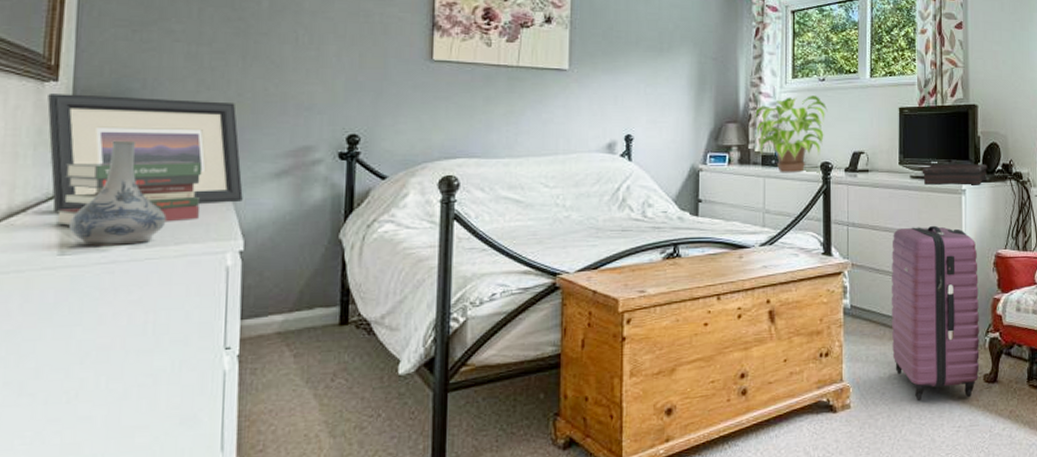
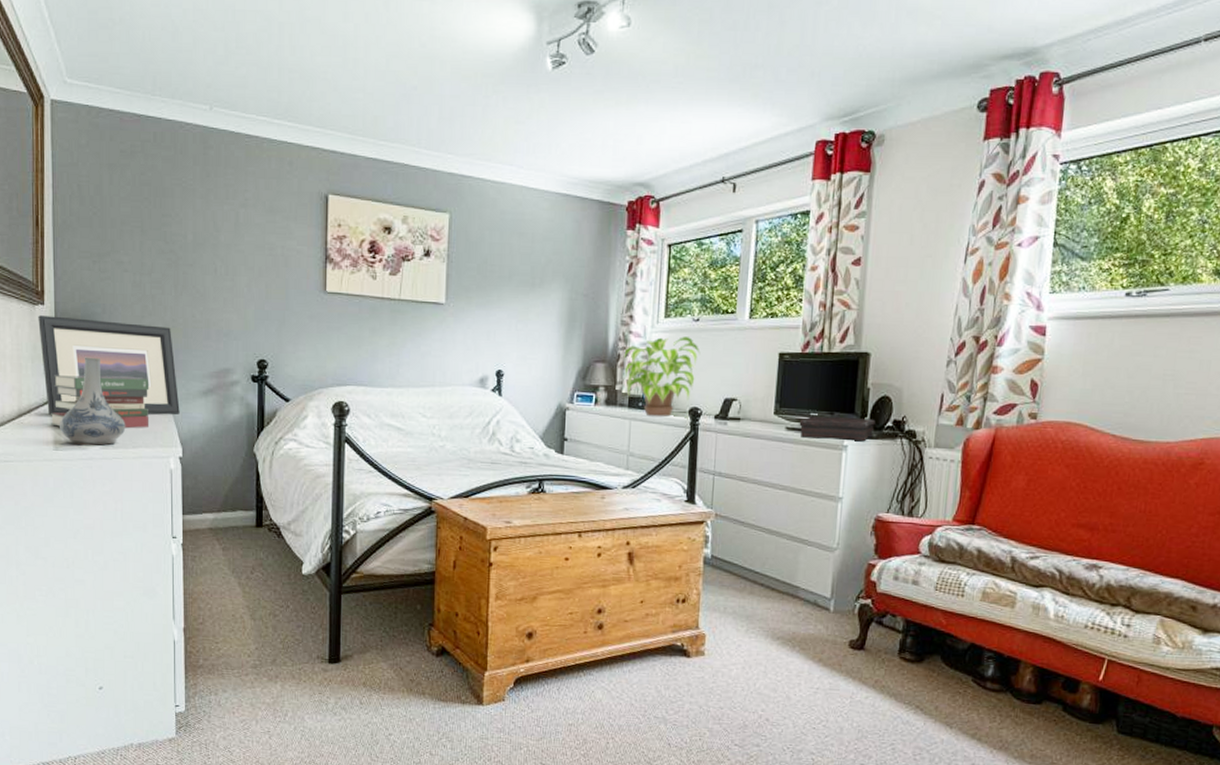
suitcase: present [891,225,980,402] -> none [752,481,854,662]

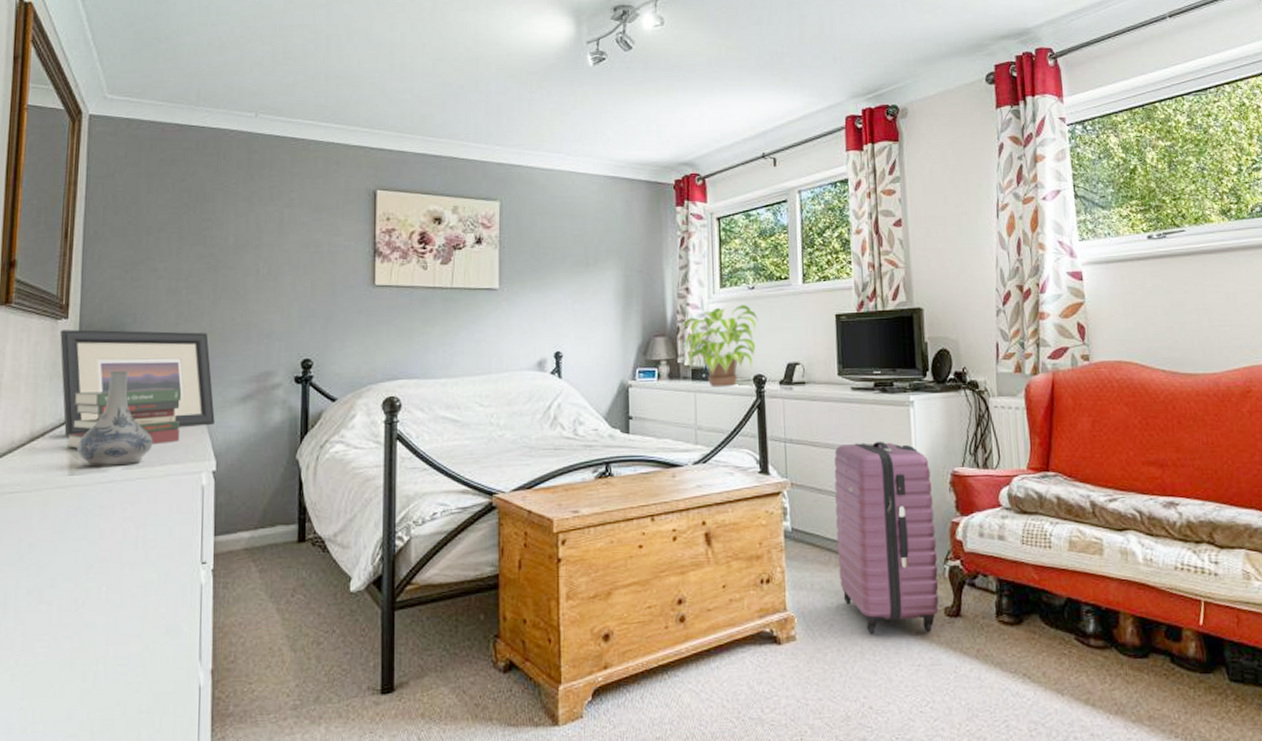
suitcase: none [752,481,854,662] -> present [834,441,939,636]
decorative box: present [799,416,876,442] -> none [863,373,938,398]

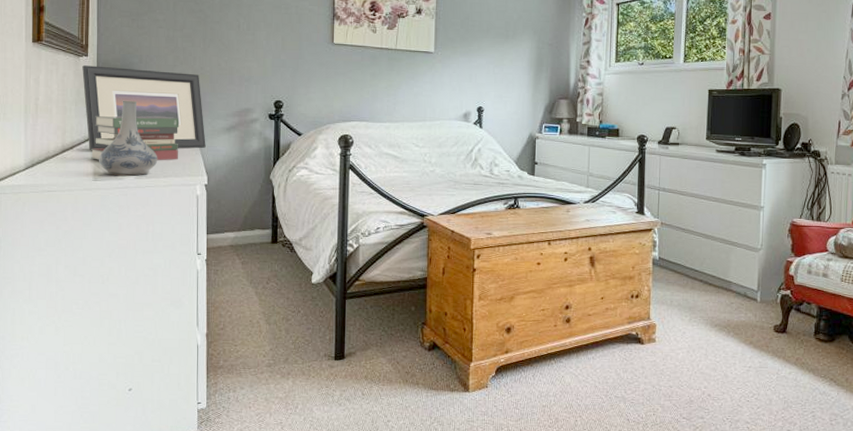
plant: present [683,305,759,388] -> none [583,77,645,144]
suitcase: present [834,441,939,636] -> none [693,194,774,344]

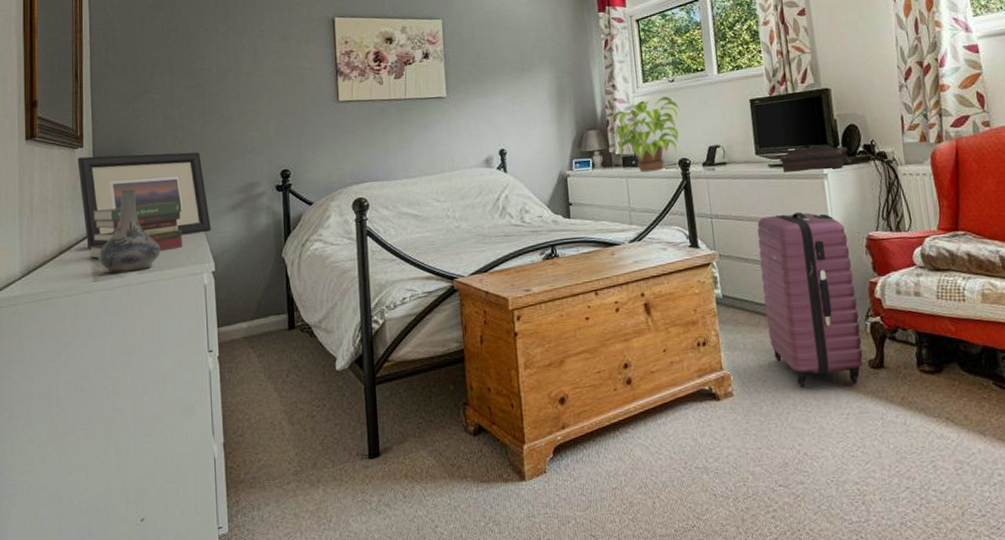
plant: none [583,77,645,144] -> present [612,96,680,173]
suitcase: none [693,194,774,344] -> present [757,211,863,389]
decorative box: none [726,141,788,161] -> present [779,146,848,173]

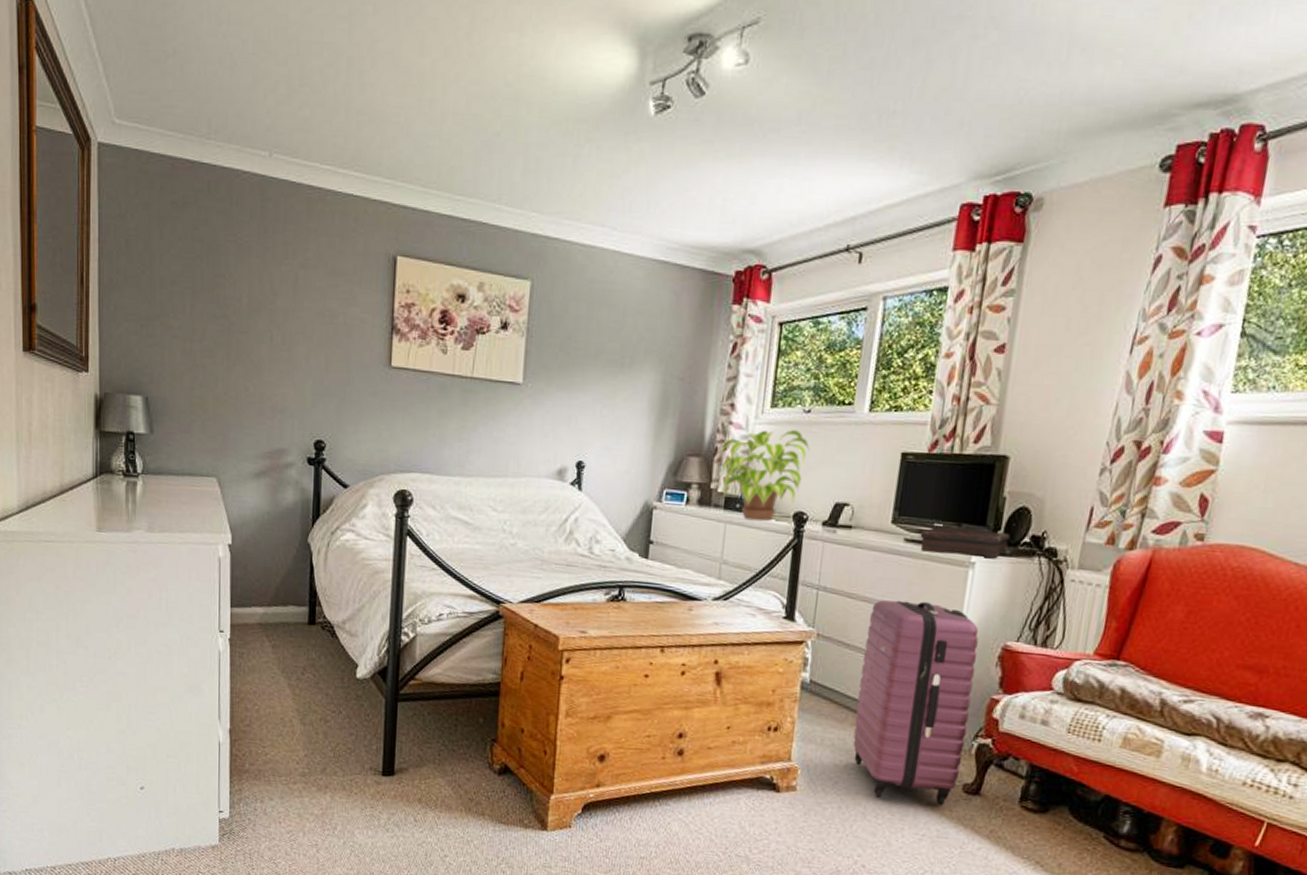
picture frame: present [78,152,211,248] -> none [82,383,230,499]
books: present [90,201,183,259] -> none [94,449,198,512]
decorative vase: present [98,188,161,273] -> none [103,430,173,528]

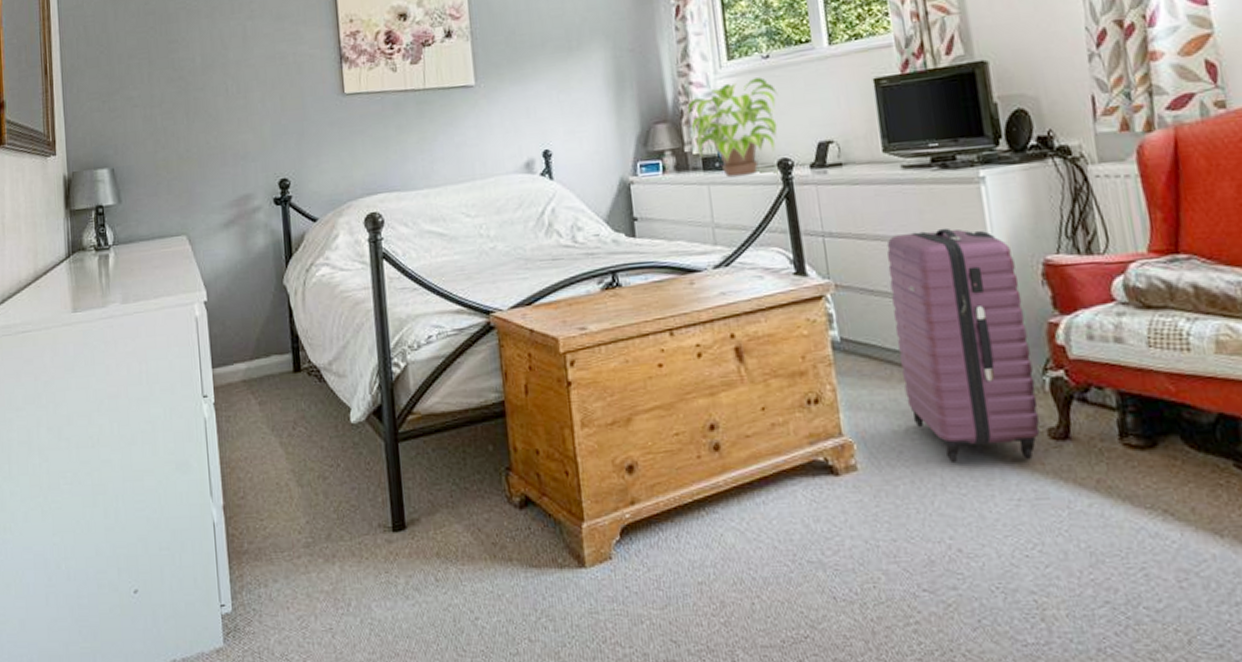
decorative box: present [920,527,1010,559] -> none [916,139,1015,175]

